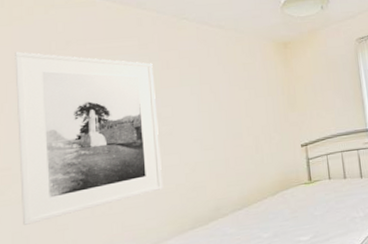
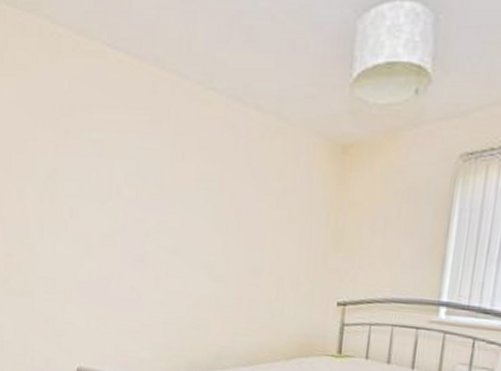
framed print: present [15,51,163,225] -> none [18,112,165,322]

